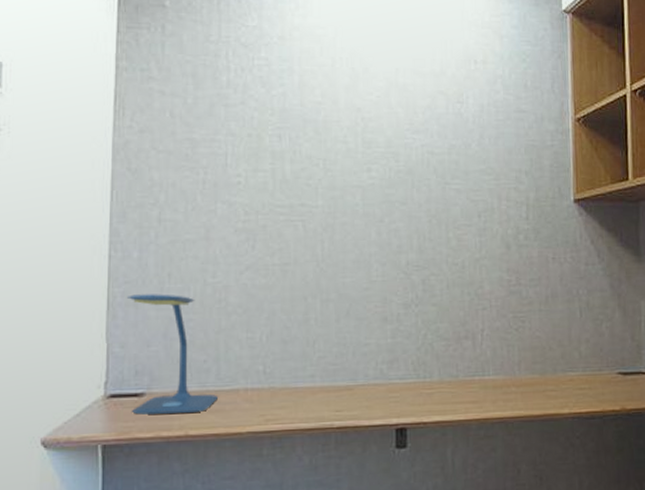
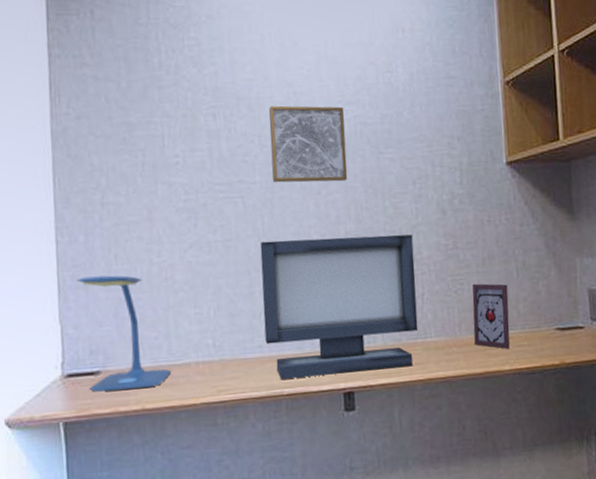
monitor: none [317,267,476,411] -> present [260,234,418,379]
wall art: none [334,130,412,210] -> present [269,105,348,183]
picture frame: none [533,322,571,391] -> present [472,283,510,349]

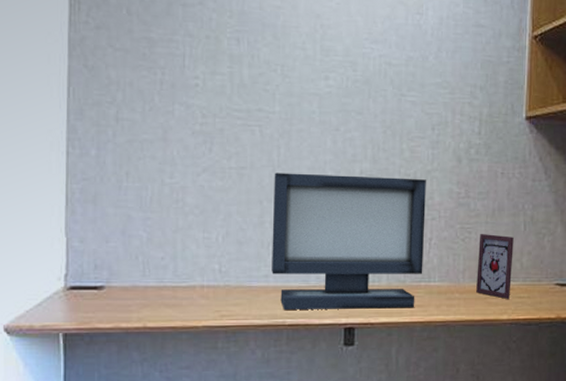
desk lamp: present [77,275,171,392] -> none [86,191,175,306]
wall art: present [269,105,348,183] -> none [291,36,370,120]

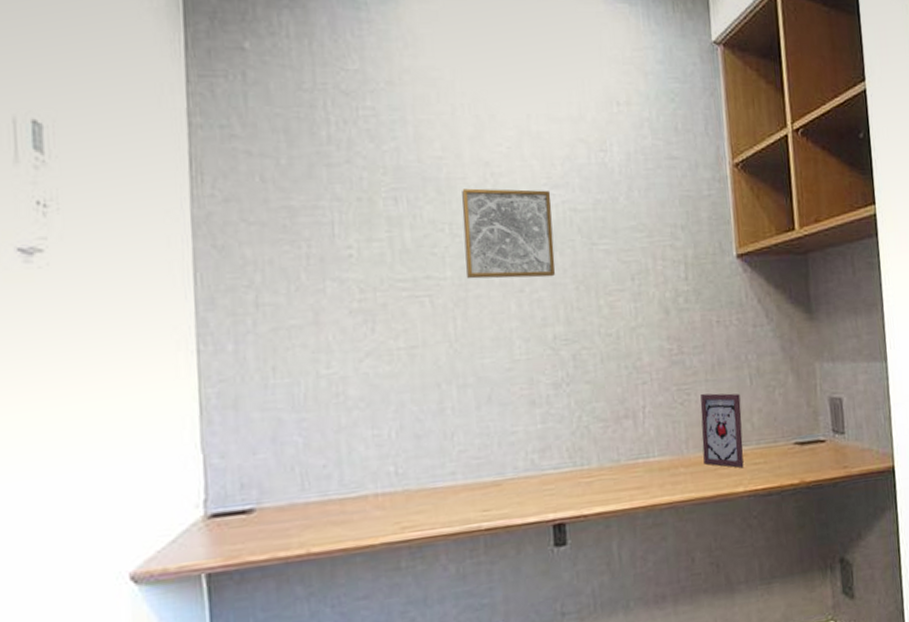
monitor: present [272,172,426,310] -> none [451,338,639,512]
wall art: none [291,36,370,120] -> present [462,188,556,279]

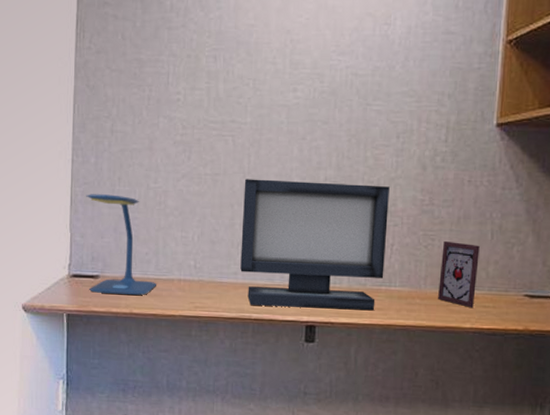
desk lamp: none [224,391,343,535] -> present [86,194,156,295]
monitor: none [451,338,639,512] -> present [240,179,390,311]
wall art: present [462,188,556,279] -> none [261,52,338,129]

